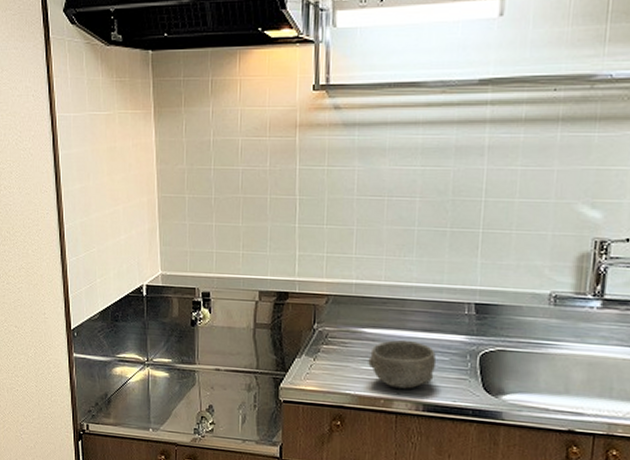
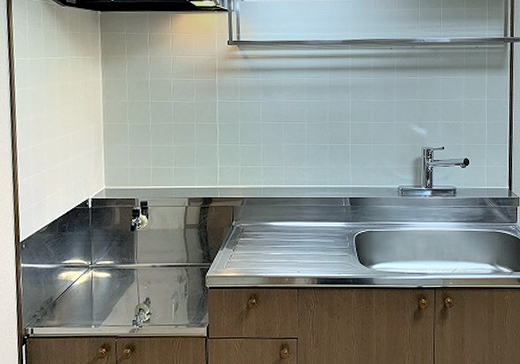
bowl: present [368,339,437,389] -> none [275,229,325,268]

